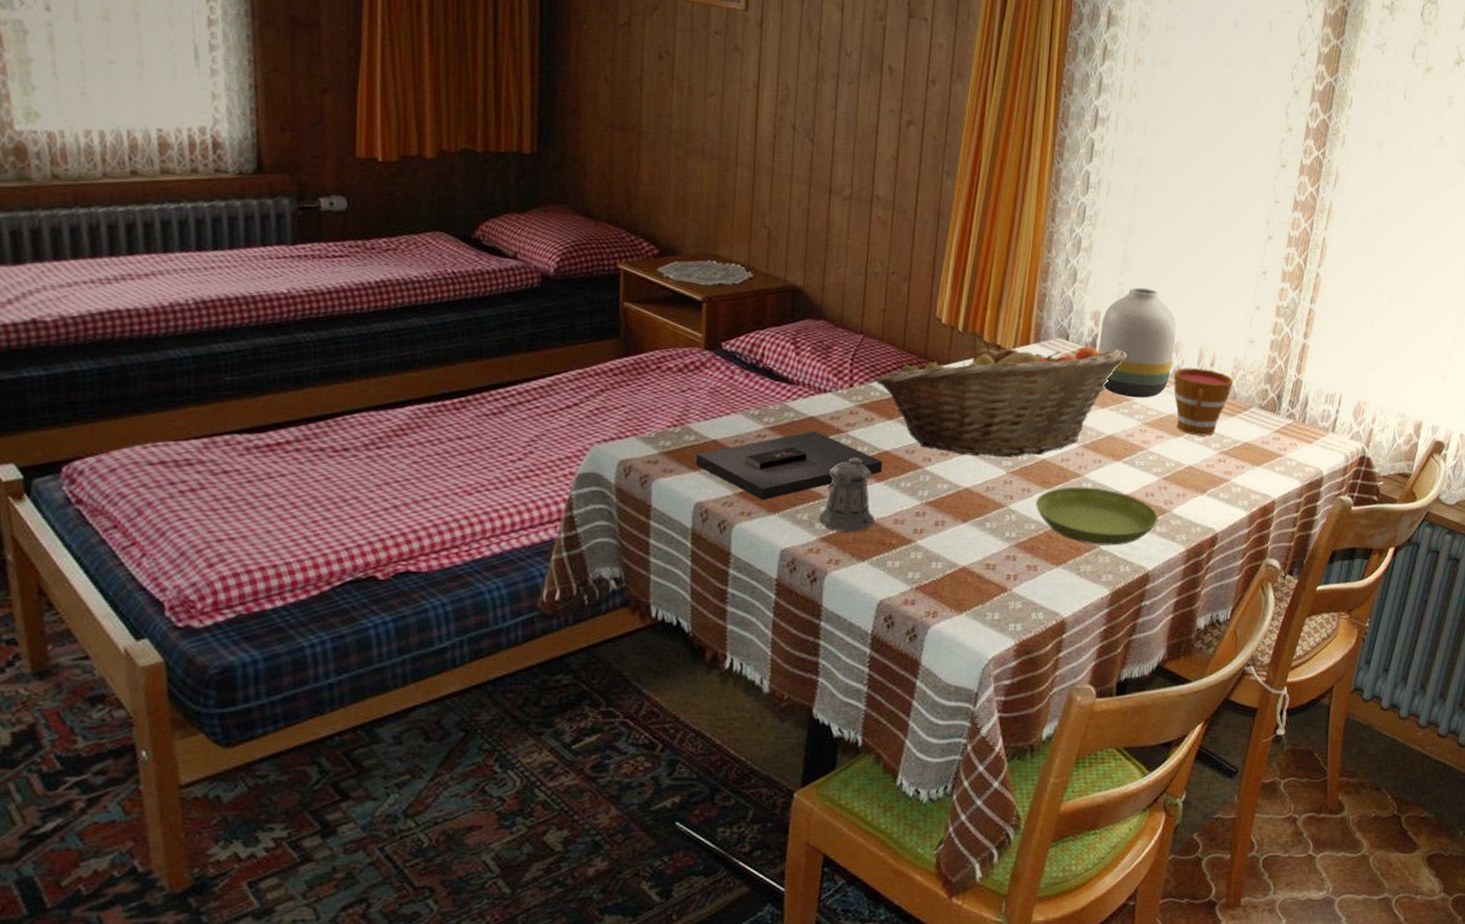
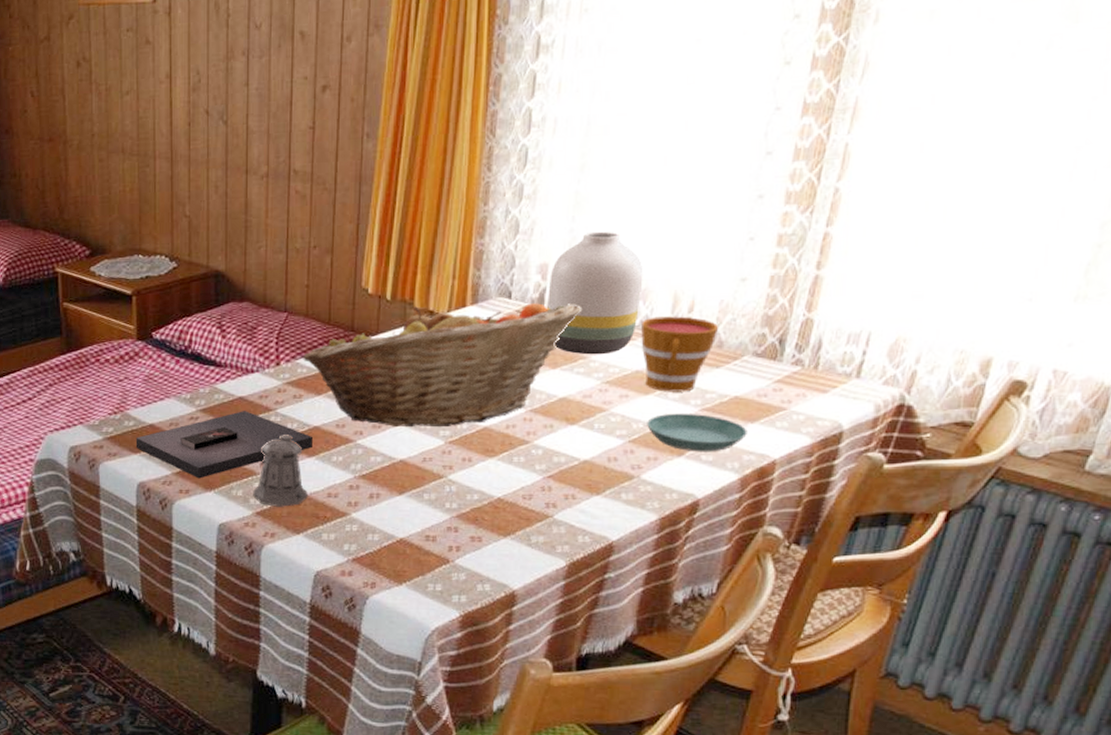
saucer: present [1036,486,1158,546] -> none [478,454,624,515]
saucer: none [1177,454,1254,491] -> present [647,413,747,452]

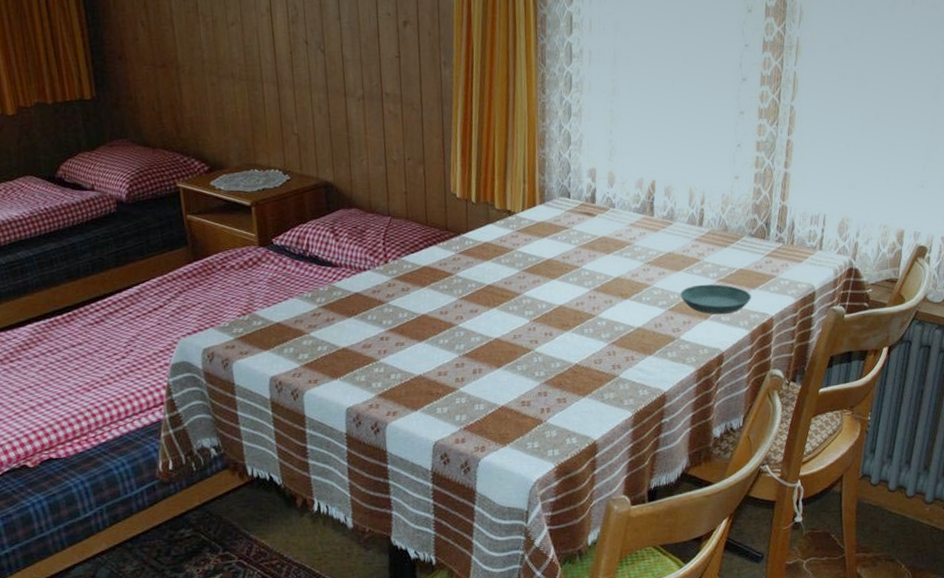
book: present [135,411,312,479] -> none [264,305,422,369]
pepper shaker: present [253,435,308,507] -> none [374,323,422,388]
fruit basket: present [303,303,583,428] -> none [407,200,625,310]
vase: present [546,231,644,355] -> none [597,141,667,242]
cup: present [641,316,719,392] -> none [669,207,724,269]

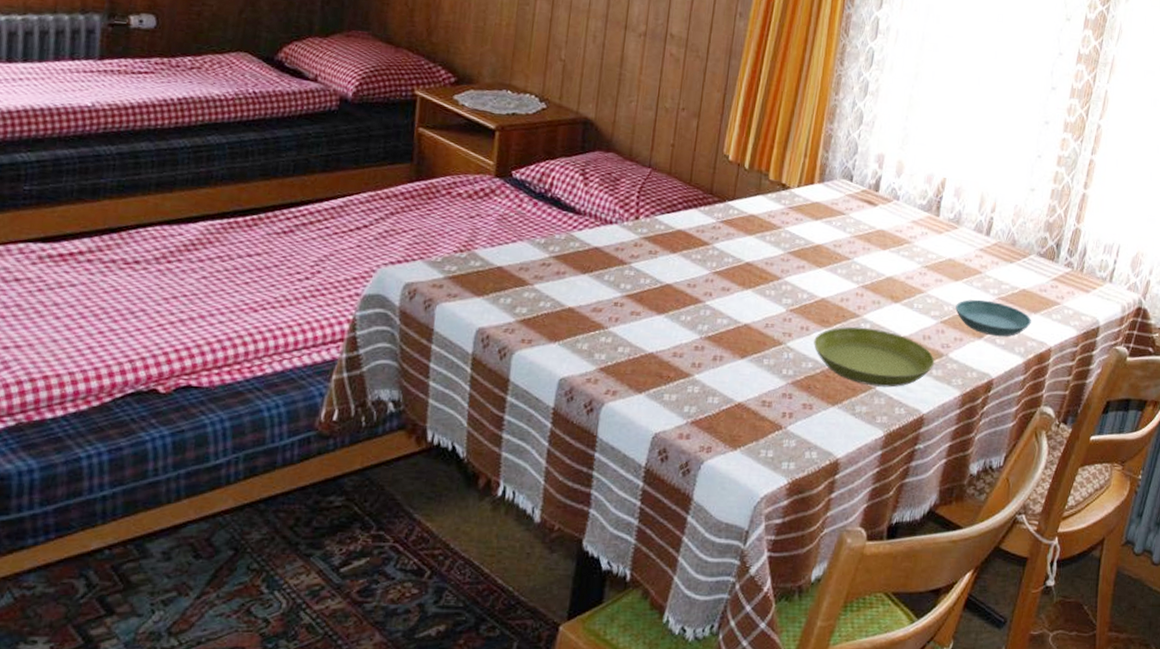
saucer: none [558,325,669,375] -> present [814,327,935,388]

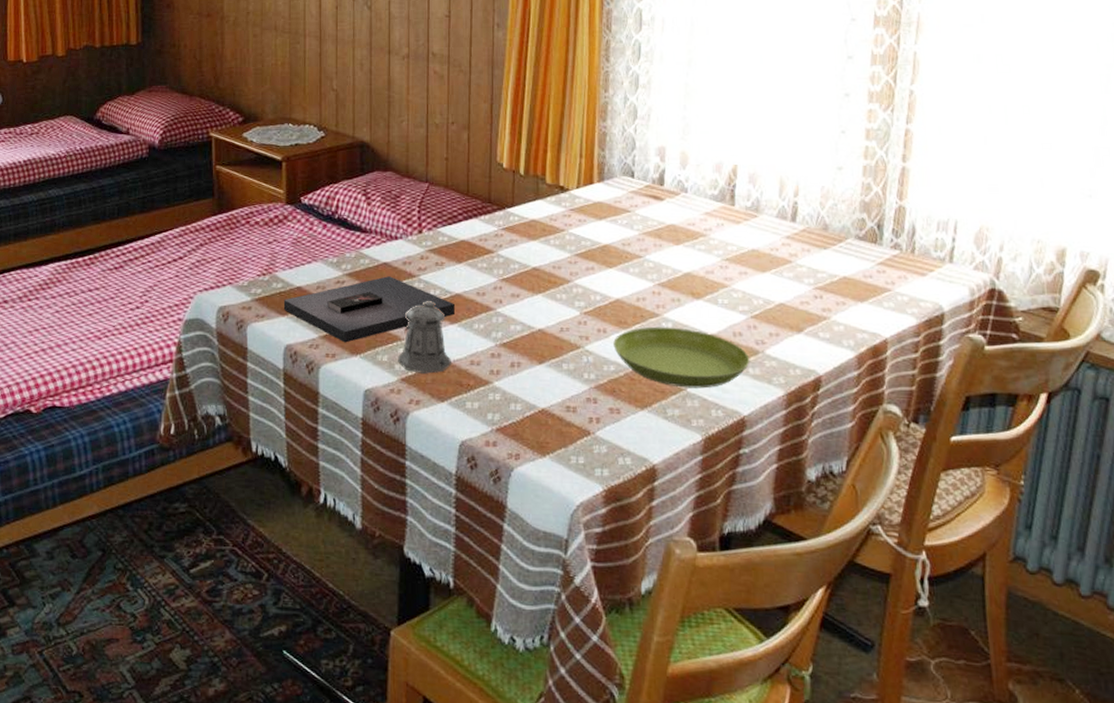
book: none [479,261,664,329] -> present [283,276,455,343]
pepper shaker: none [598,289,654,364] -> present [398,301,451,374]
saucer: present [955,299,1031,337] -> none [766,291,858,330]

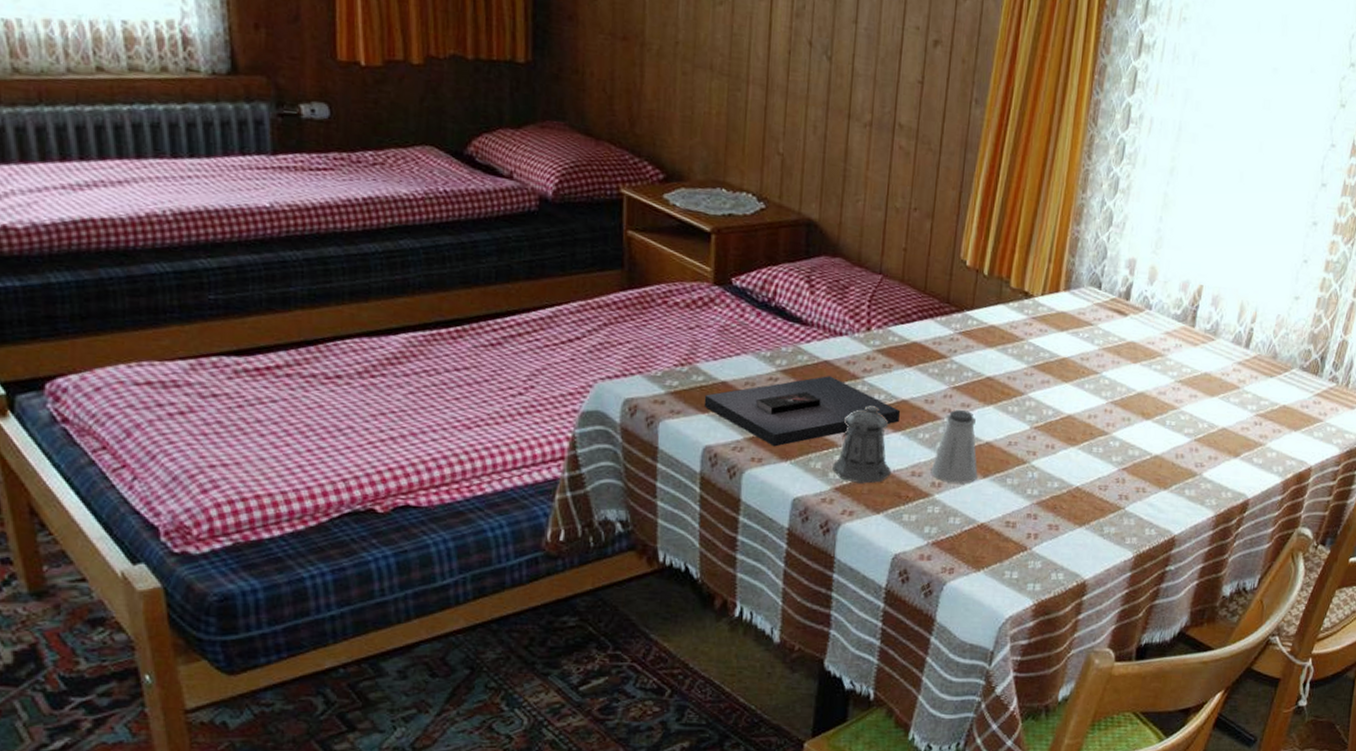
saltshaker: none [488,299,534,370] -> present [931,409,978,484]
saucer: present [613,326,750,389] -> none [1060,445,1188,508]

